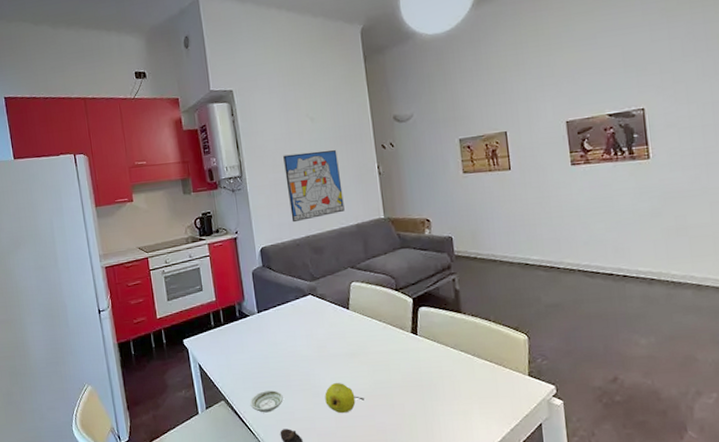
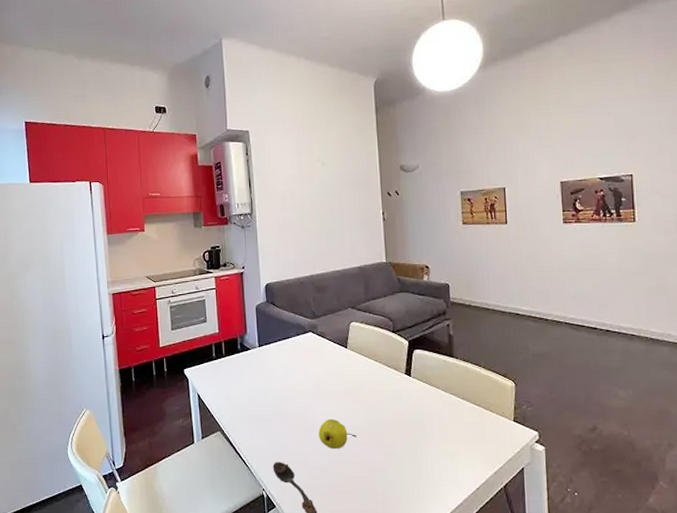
saucer: present [250,389,283,413] -> none [245,422,278,445]
wall art: present [283,150,345,223] -> none [293,194,349,261]

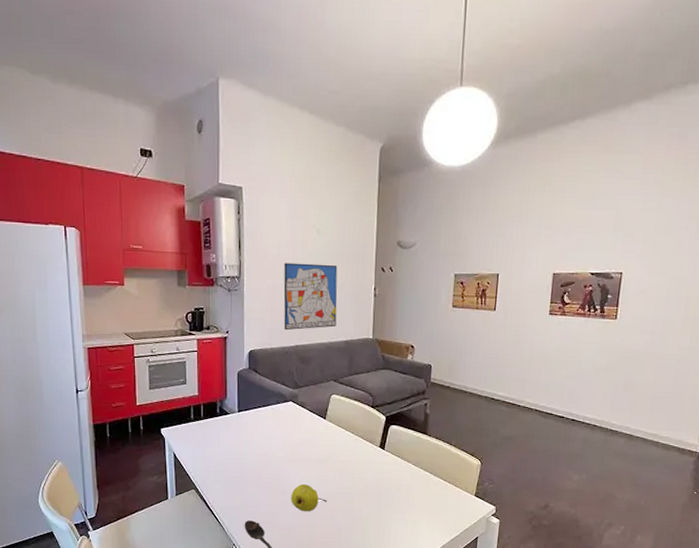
wall art: none [293,194,349,261] -> present [283,262,338,331]

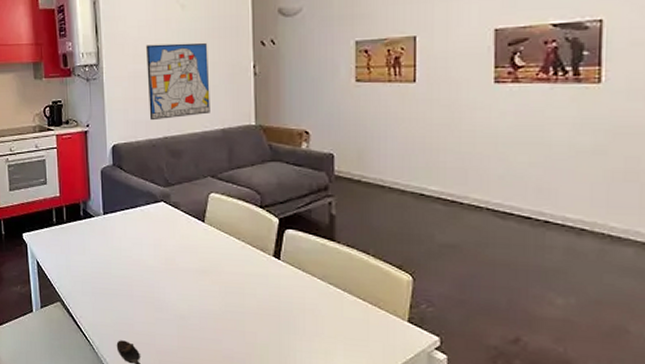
fruit: present [291,483,328,512] -> none [168,299,213,333]

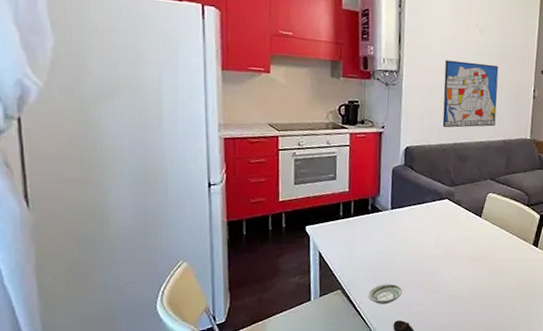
saucer: none [87,297,123,321] -> present [367,283,403,304]

